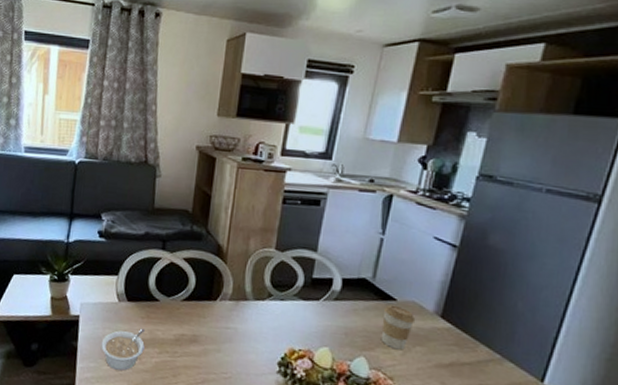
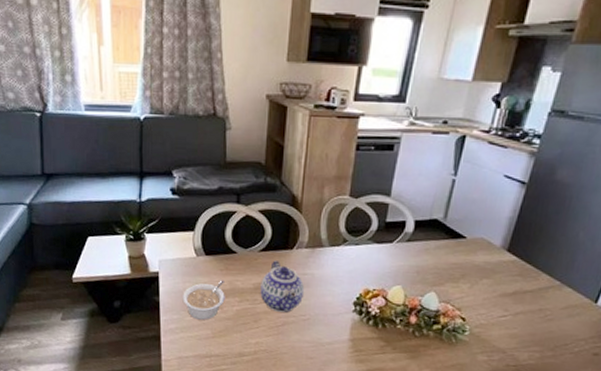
teapot: none [181,311,226,369] -> present [260,260,304,312]
coffee cup: present [380,304,416,350] -> none [450,242,484,284]

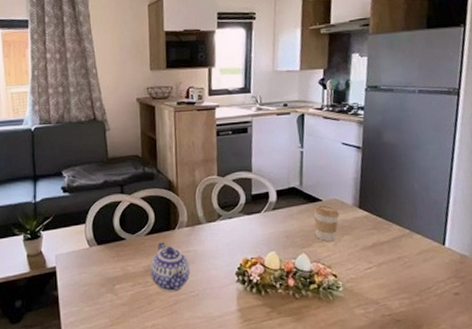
legume: present [182,280,225,320] -> none [79,267,119,309]
coffee cup: none [450,242,484,284] -> present [314,205,340,242]

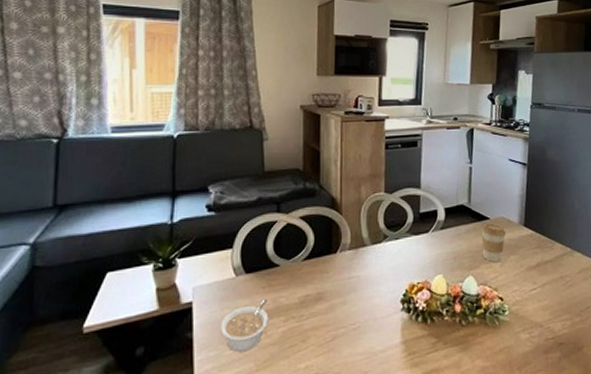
legume: none [79,267,119,309] -> present [220,299,269,352]
teapot: present [150,242,190,291] -> none [306,268,351,325]

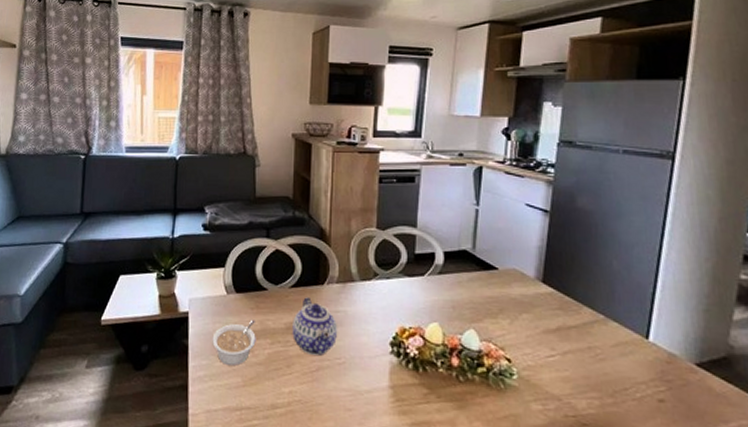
teapot: none [306,268,351,325] -> present [292,297,337,355]
coffee cup: present [481,223,507,263] -> none [487,274,519,319]

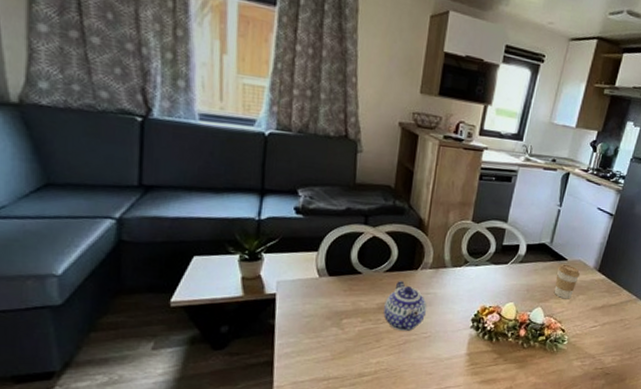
legume: present [212,319,256,366] -> none [301,301,348,342]
coffee cup: none [487,274,519,319] -> present [554,264,581,299]

